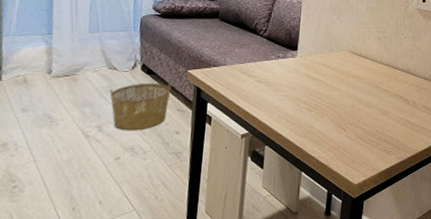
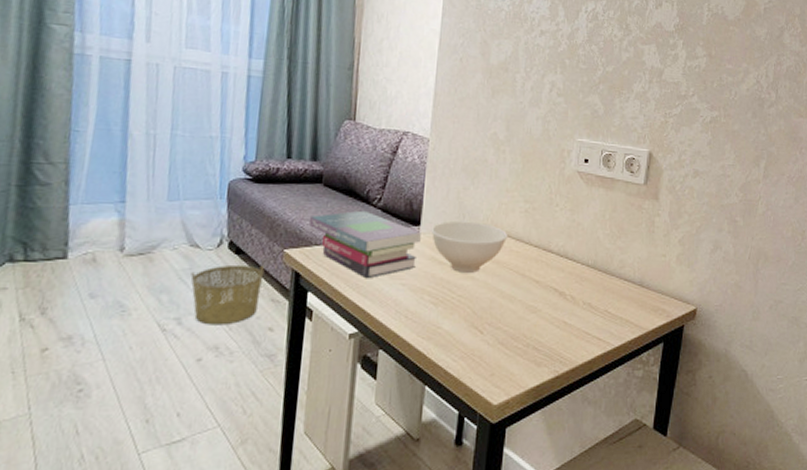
books: none [209,39,298,92] -> present [310,210,421,279]
bowl: none [305,46,366,85] -> present [430,220,509,273]

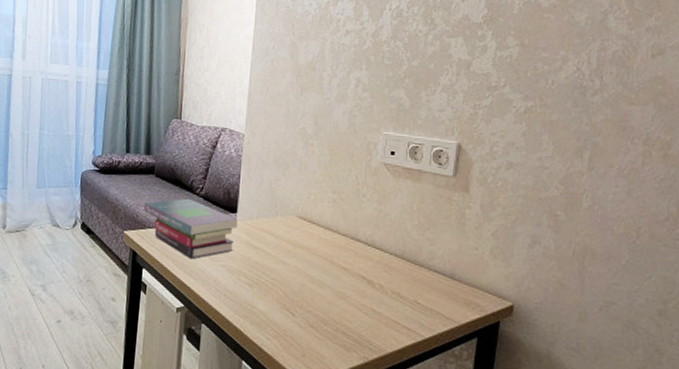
basket: present [190,264,265,325] -> none [53,242,109,294]
bowl: present [430,220,509,273] -> none [246,209,317,258]

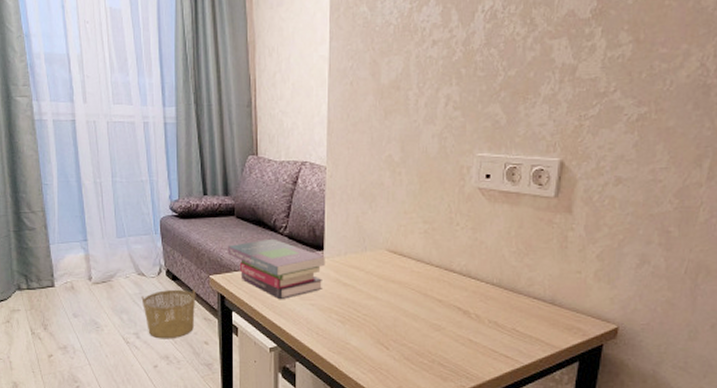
basket: none [53,242,109,294] -> present [141,289,196,339]

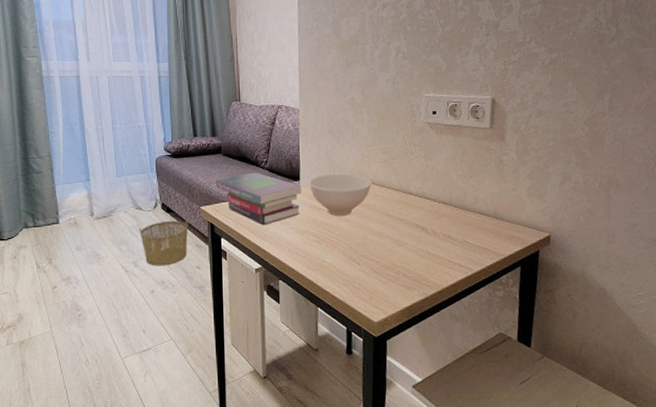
bowl: none [333,244,409,293] -> present [308,173,373,216]

